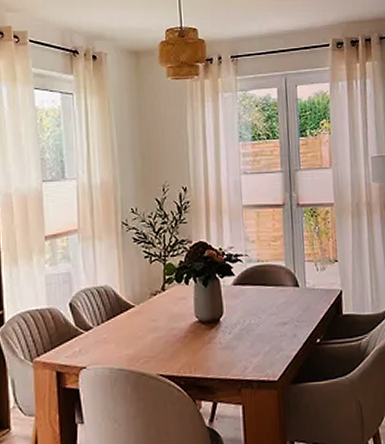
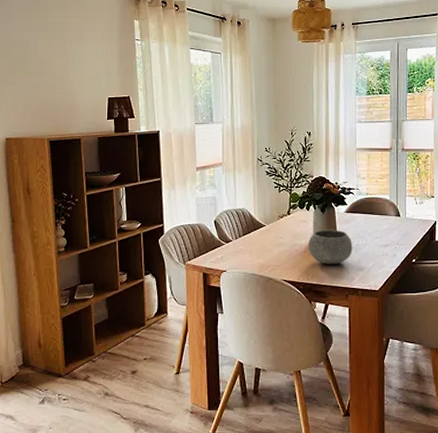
bowl: none [188,306,244,352] -> present [307,229,353,264]

